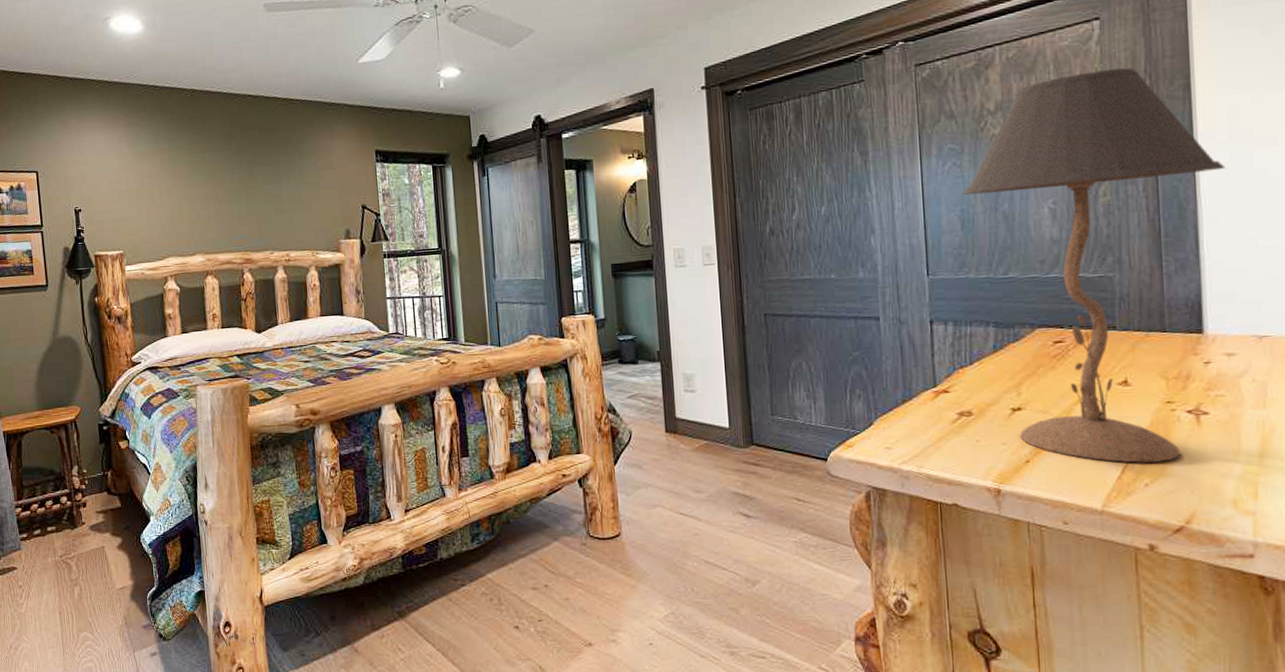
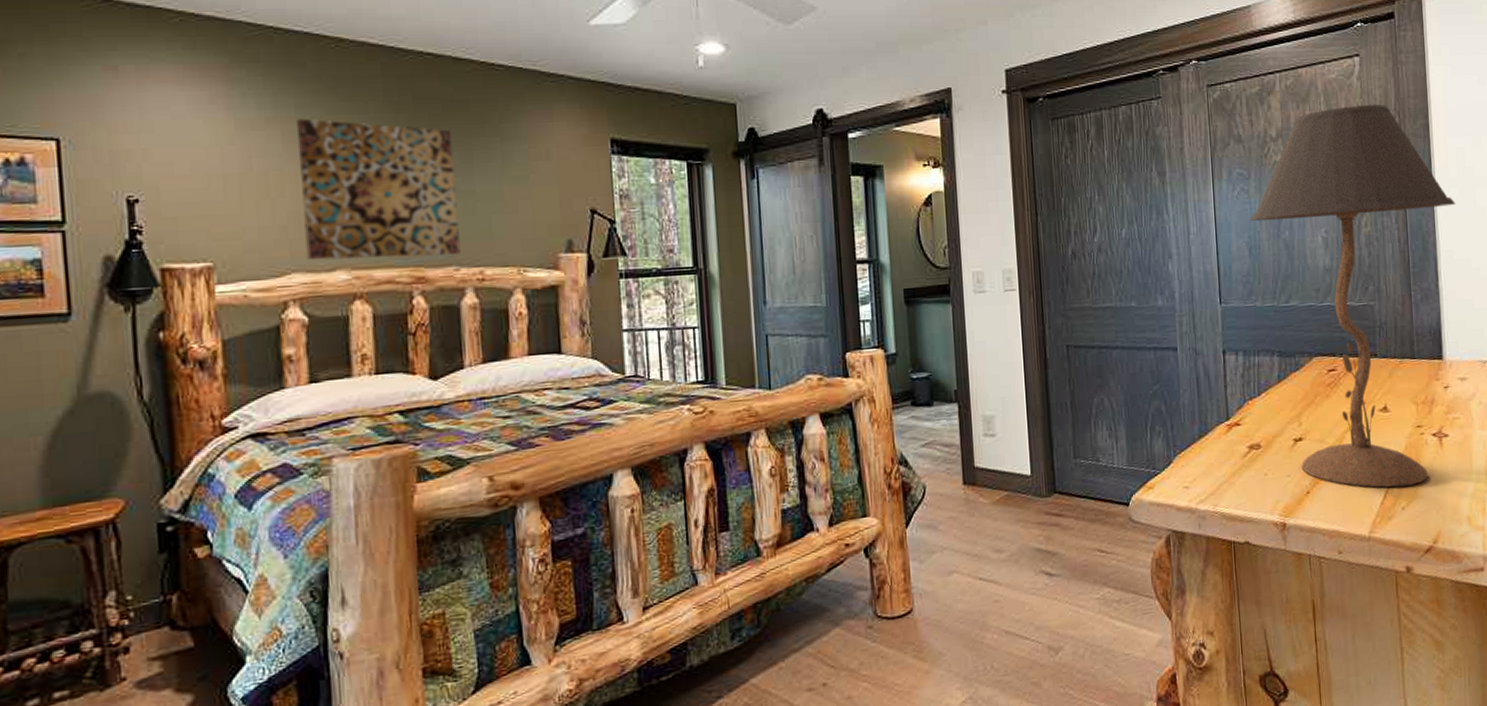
wall art: none [169,148,274,248] -> present [297,118,461,261]

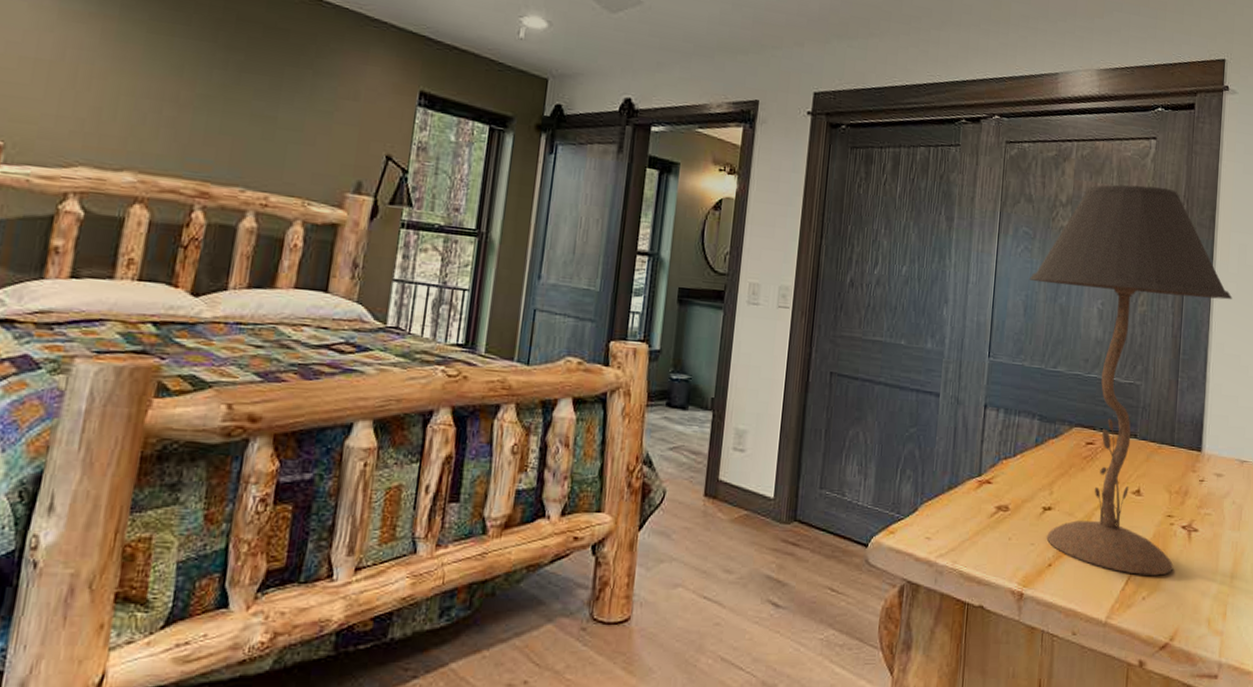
wall art: present [297,118,461,261] -> none [97,18,266,176]

